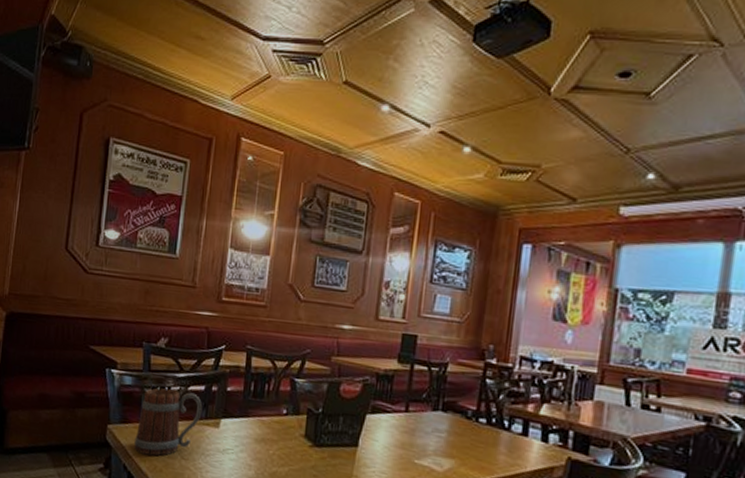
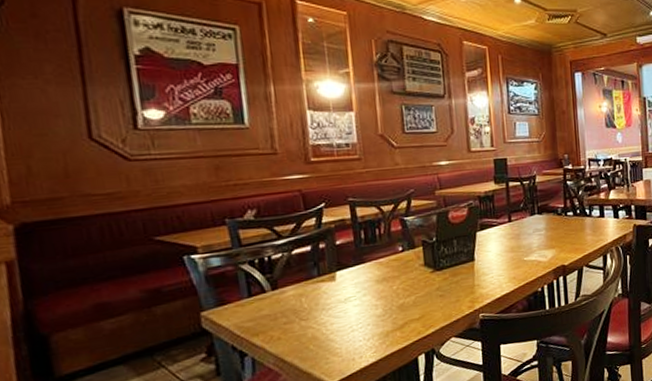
beer mug: present [134,388,203,456] -> none [239,255,314,330]

